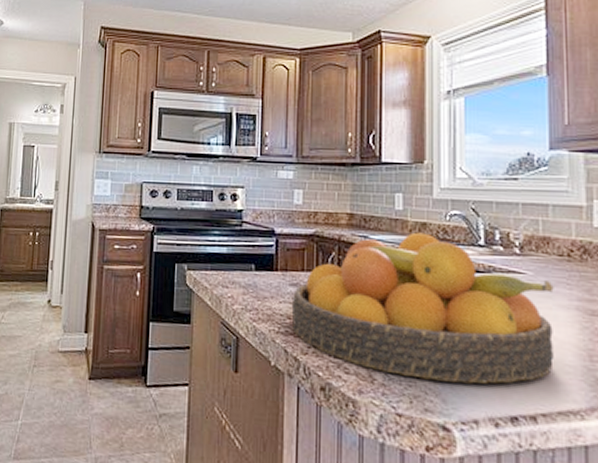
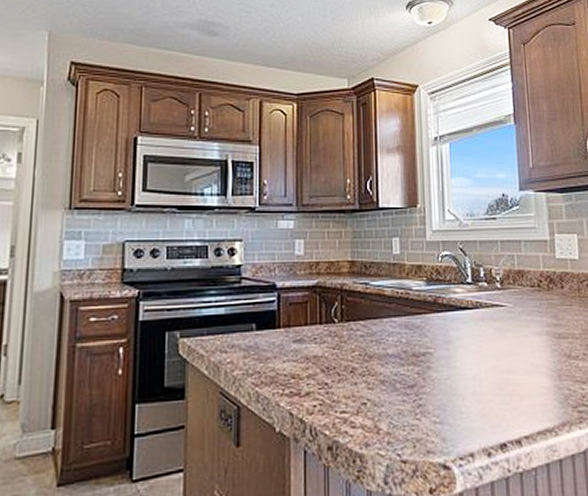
fruit bowl: present [291,232,554,384] -> none [295,275,532,421]

